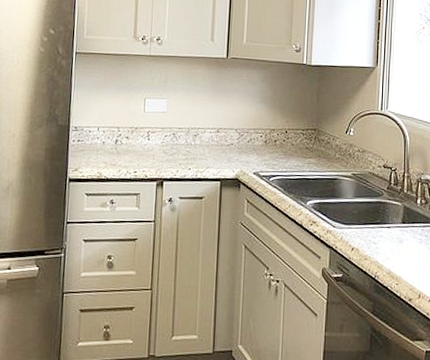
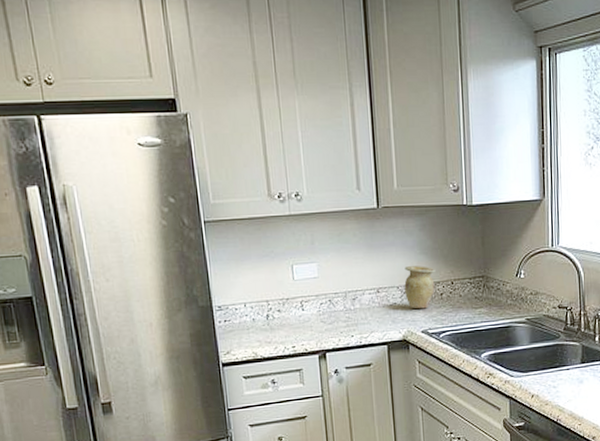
vase: none [242,112,272,153] -> present [404,266,435,309]

